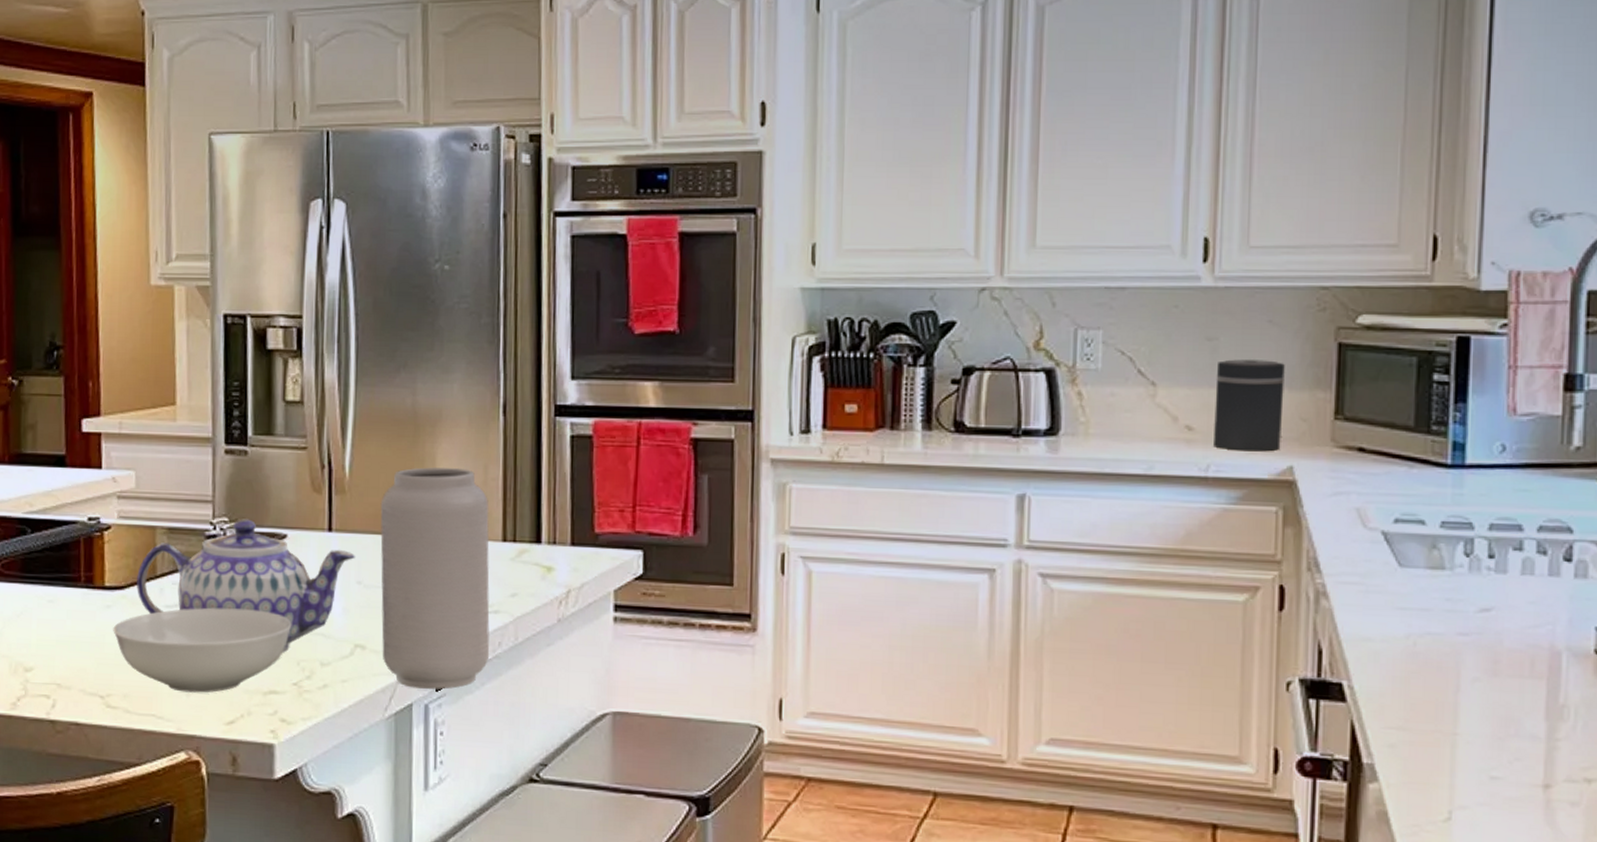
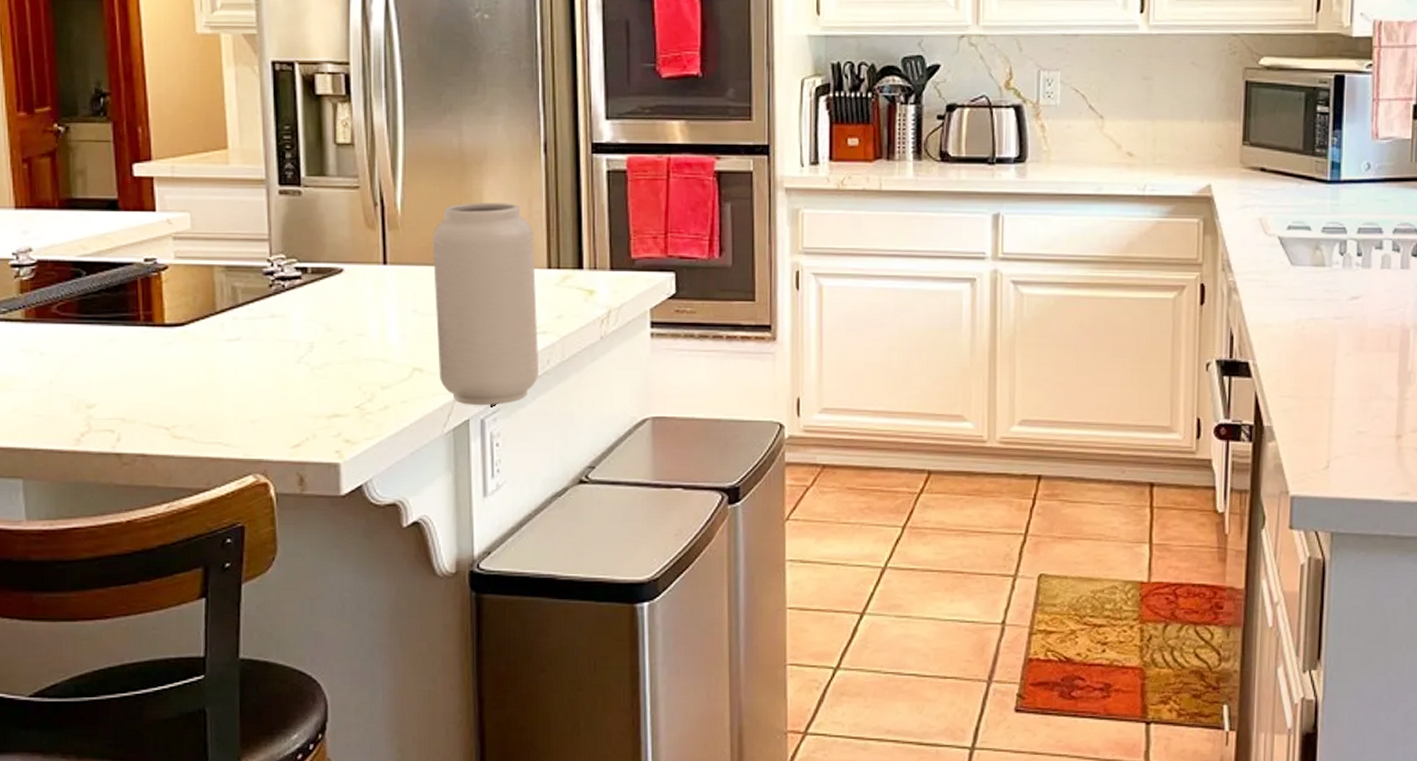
bowl: present [113,607,292,693] -> none [175,339,352,420]
teapot: present [137,519,355,653] -> none [197,255,410,379]
cylinder: present [1214,359,1285,452] -> none [1149,95,1204,173]

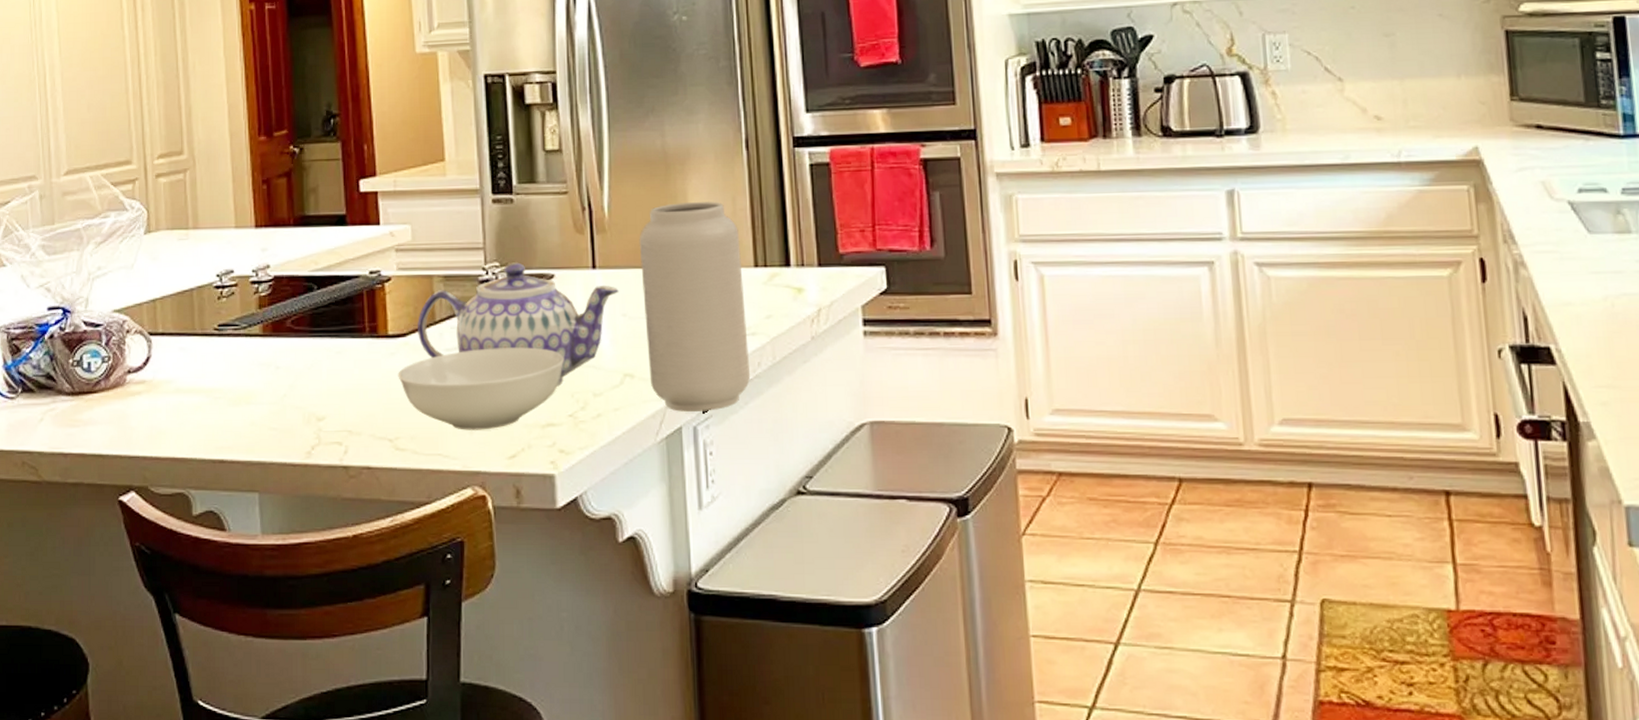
bowl: none [175,339,352,420] -> present [398,347,564,430]
teapot: none [197,255,410,379] -> present [418,262,619,387]

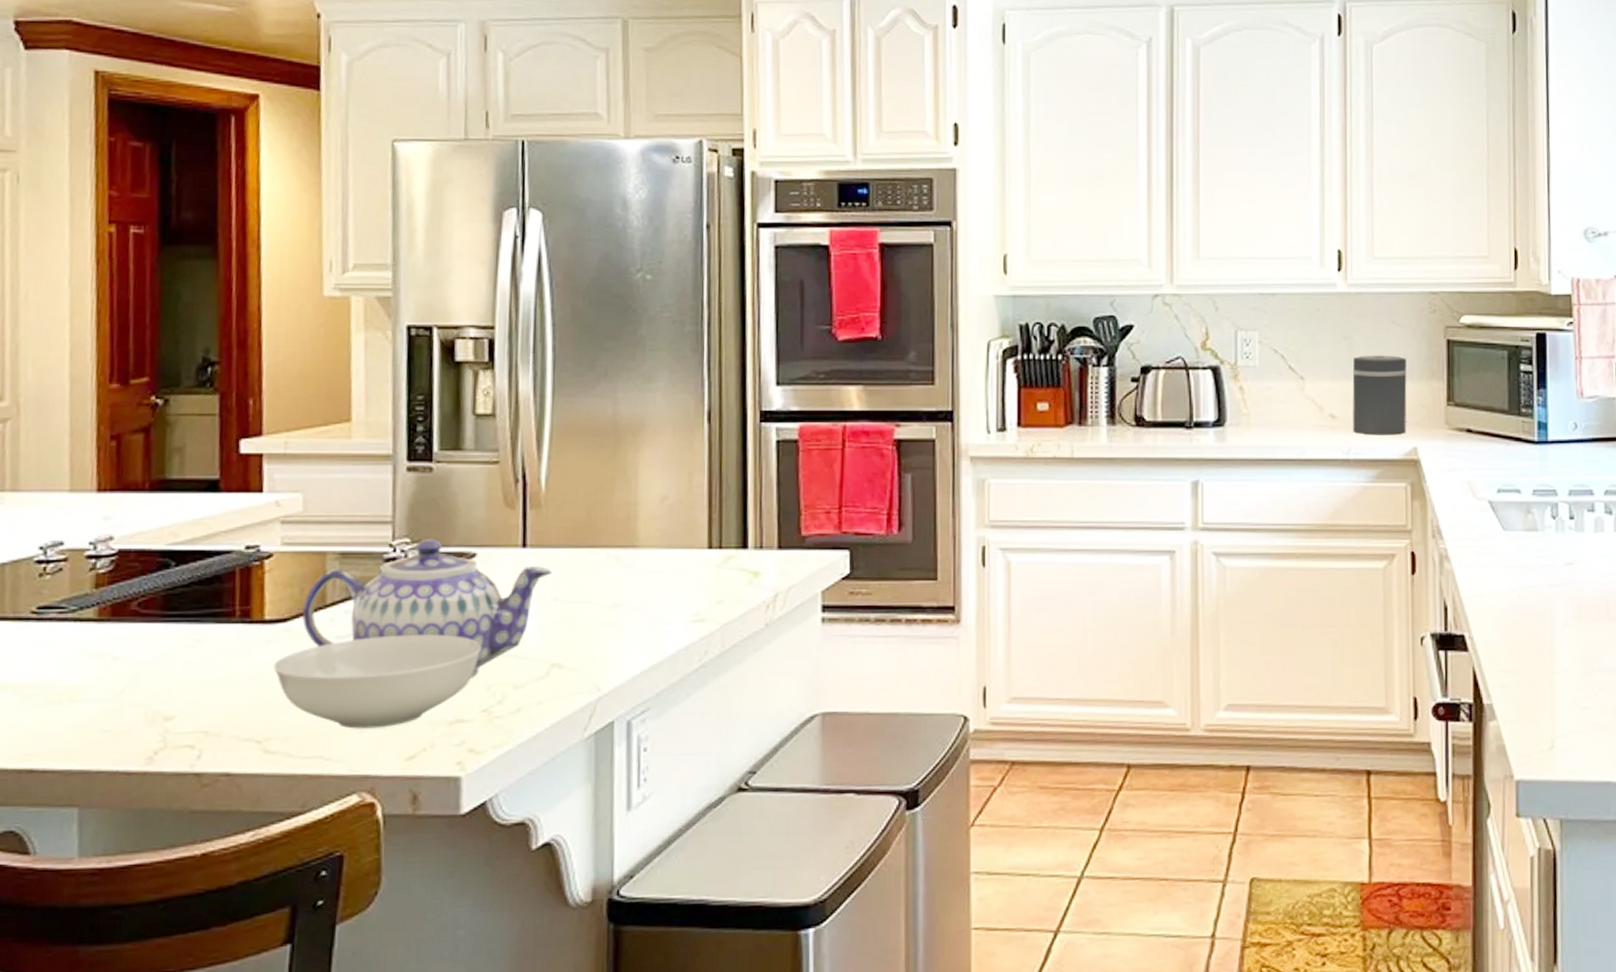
vase: present [639,202,751,412] -> none [579,477,696,705]
cylinder: none [1397,50,1465,136] -> present [1352,355,1407,435]

